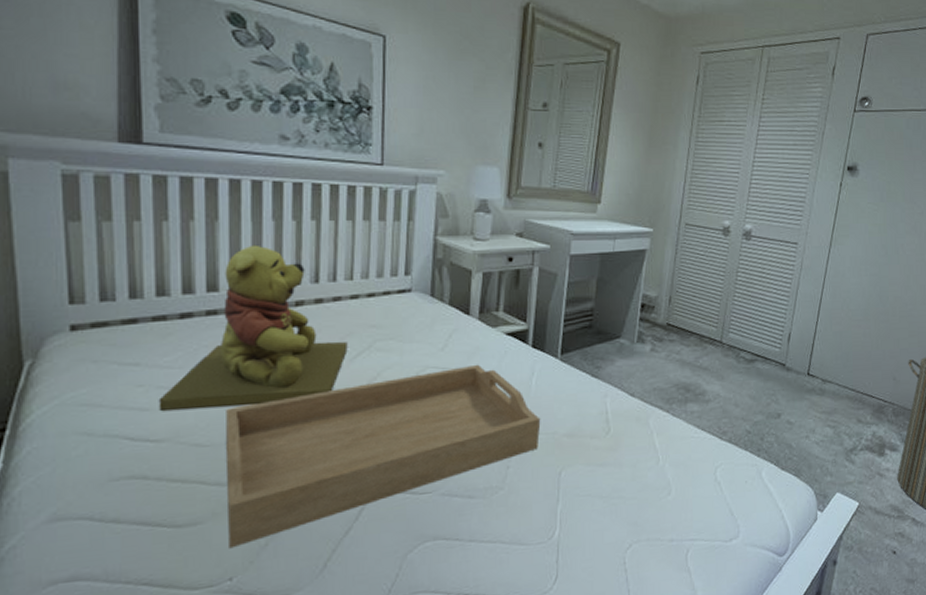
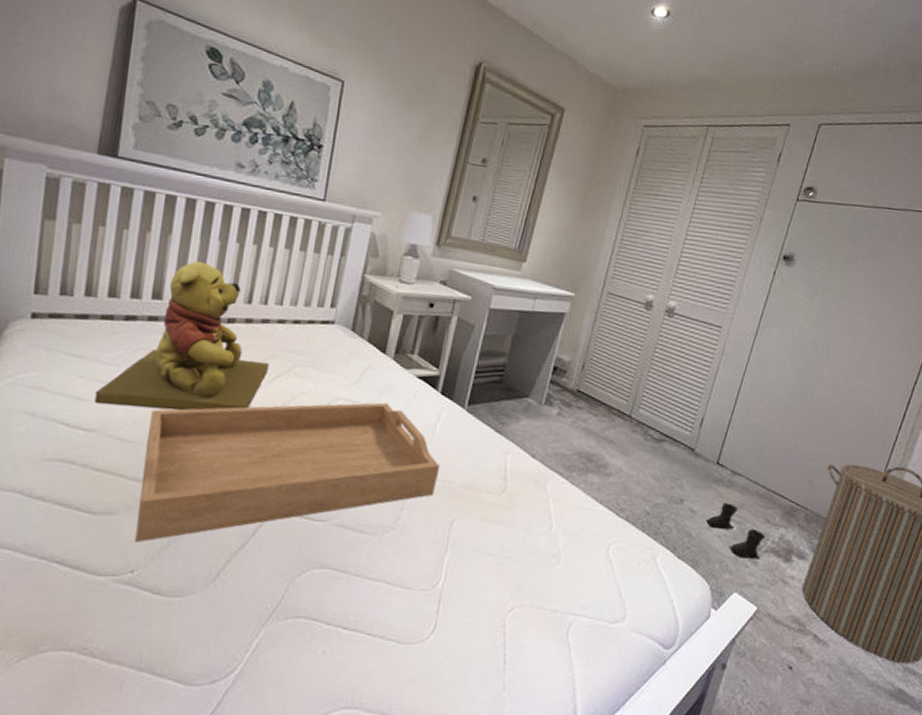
boots: none [804,410,859,459] -> present [706,503,765,559]

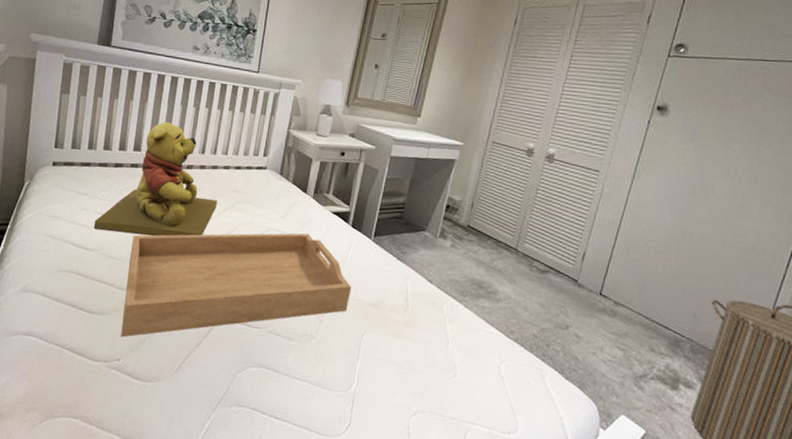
boots: present [706,503,765,559] -> none [592,331,651,386]

